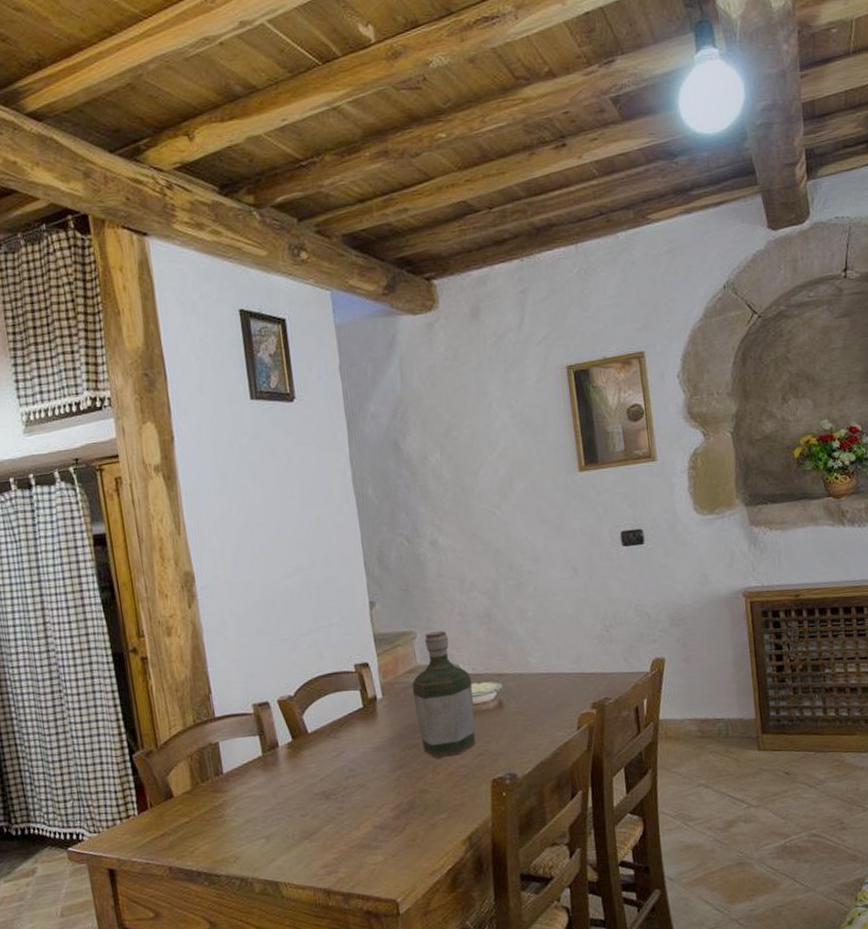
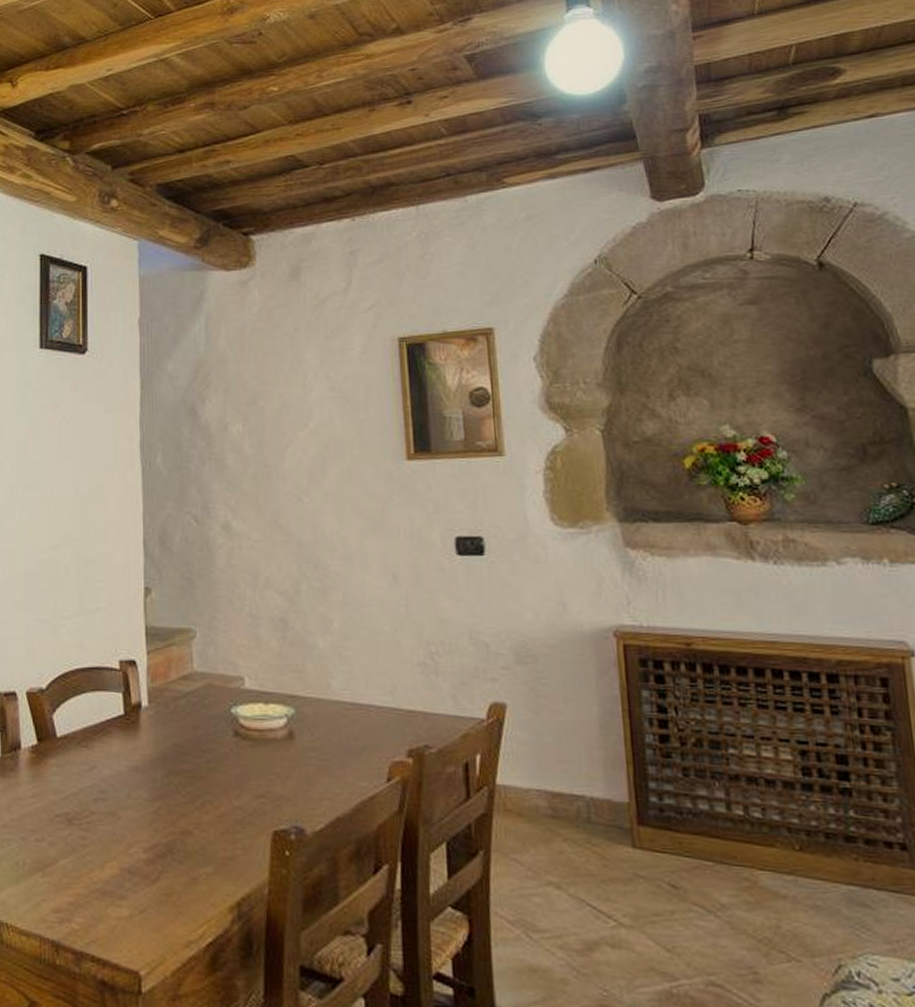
bottle: present [412,631,476,759] -> none [184,633,259,793]

